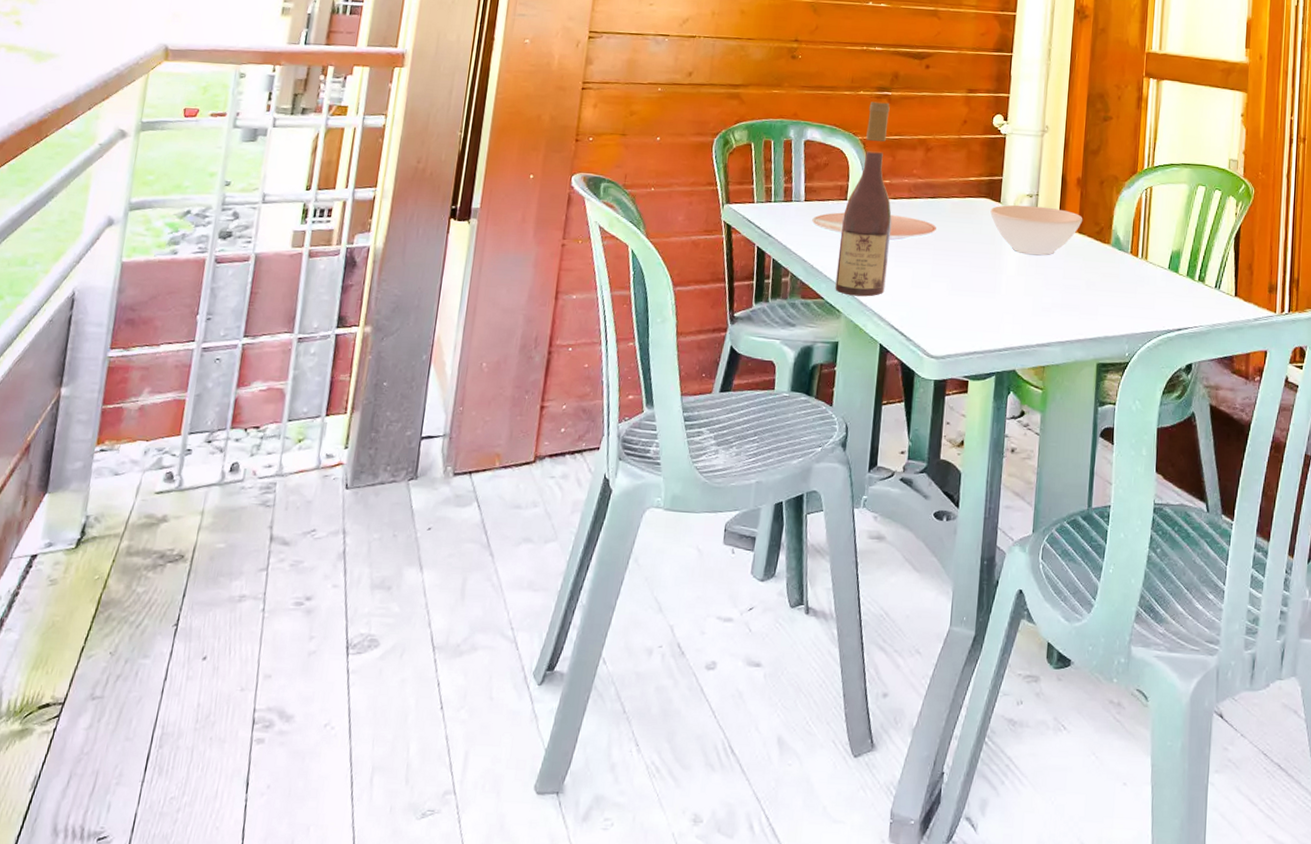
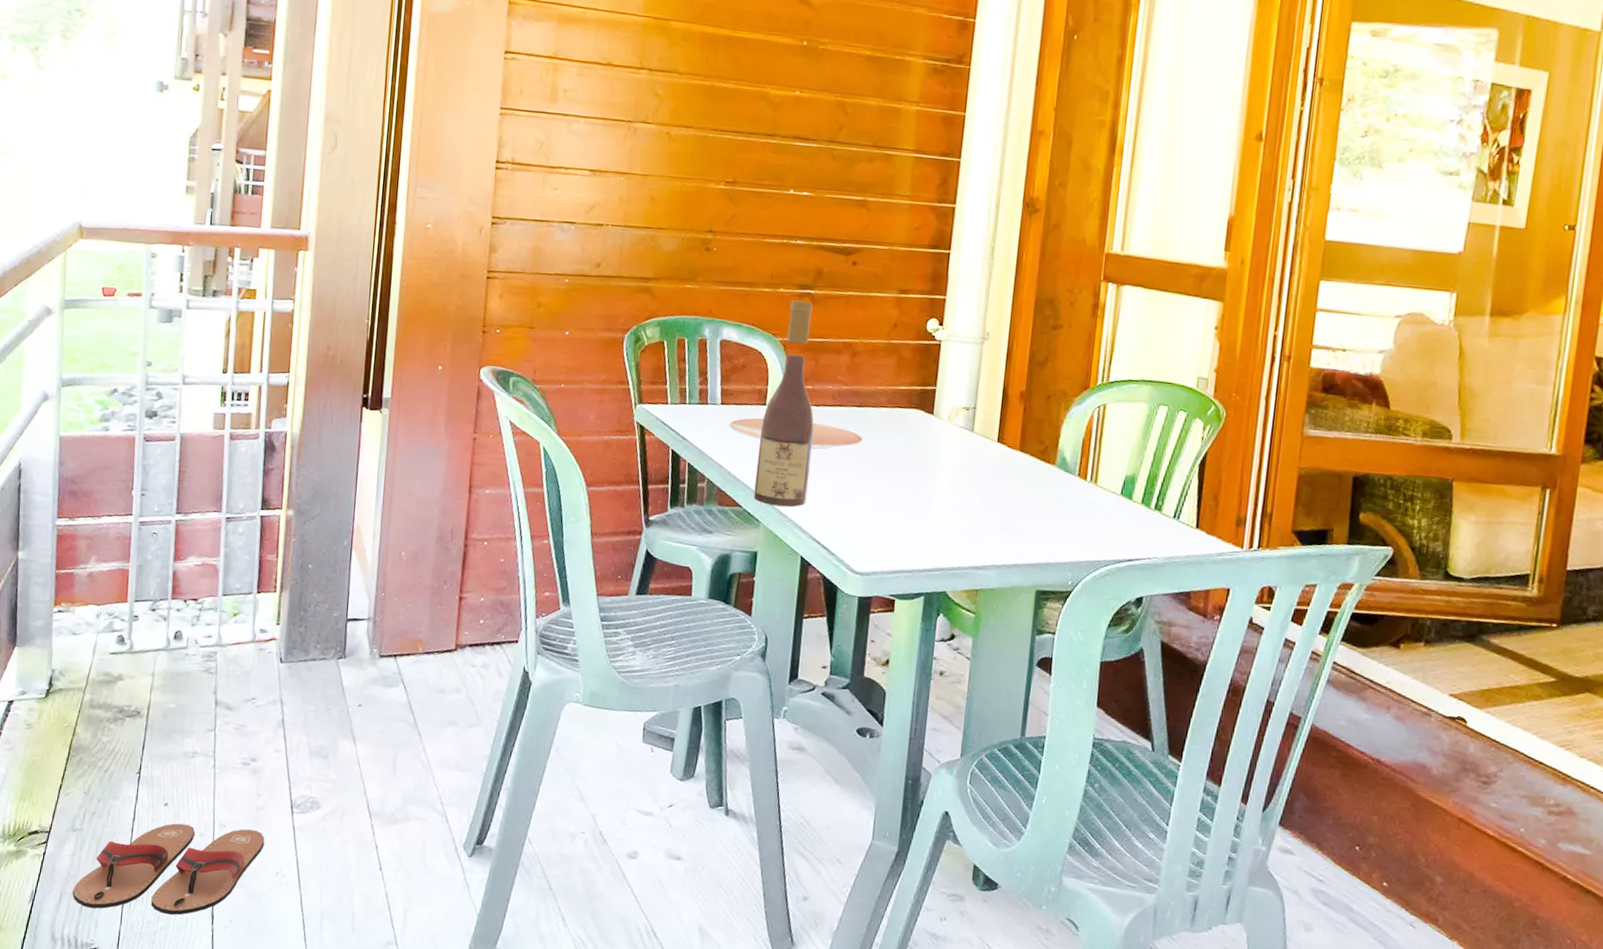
flip-flop: none [83,678,314,789] -> present [72,823,265,915]
bowl: present [990,205,1083,256] -> none [922,417,1026,474]

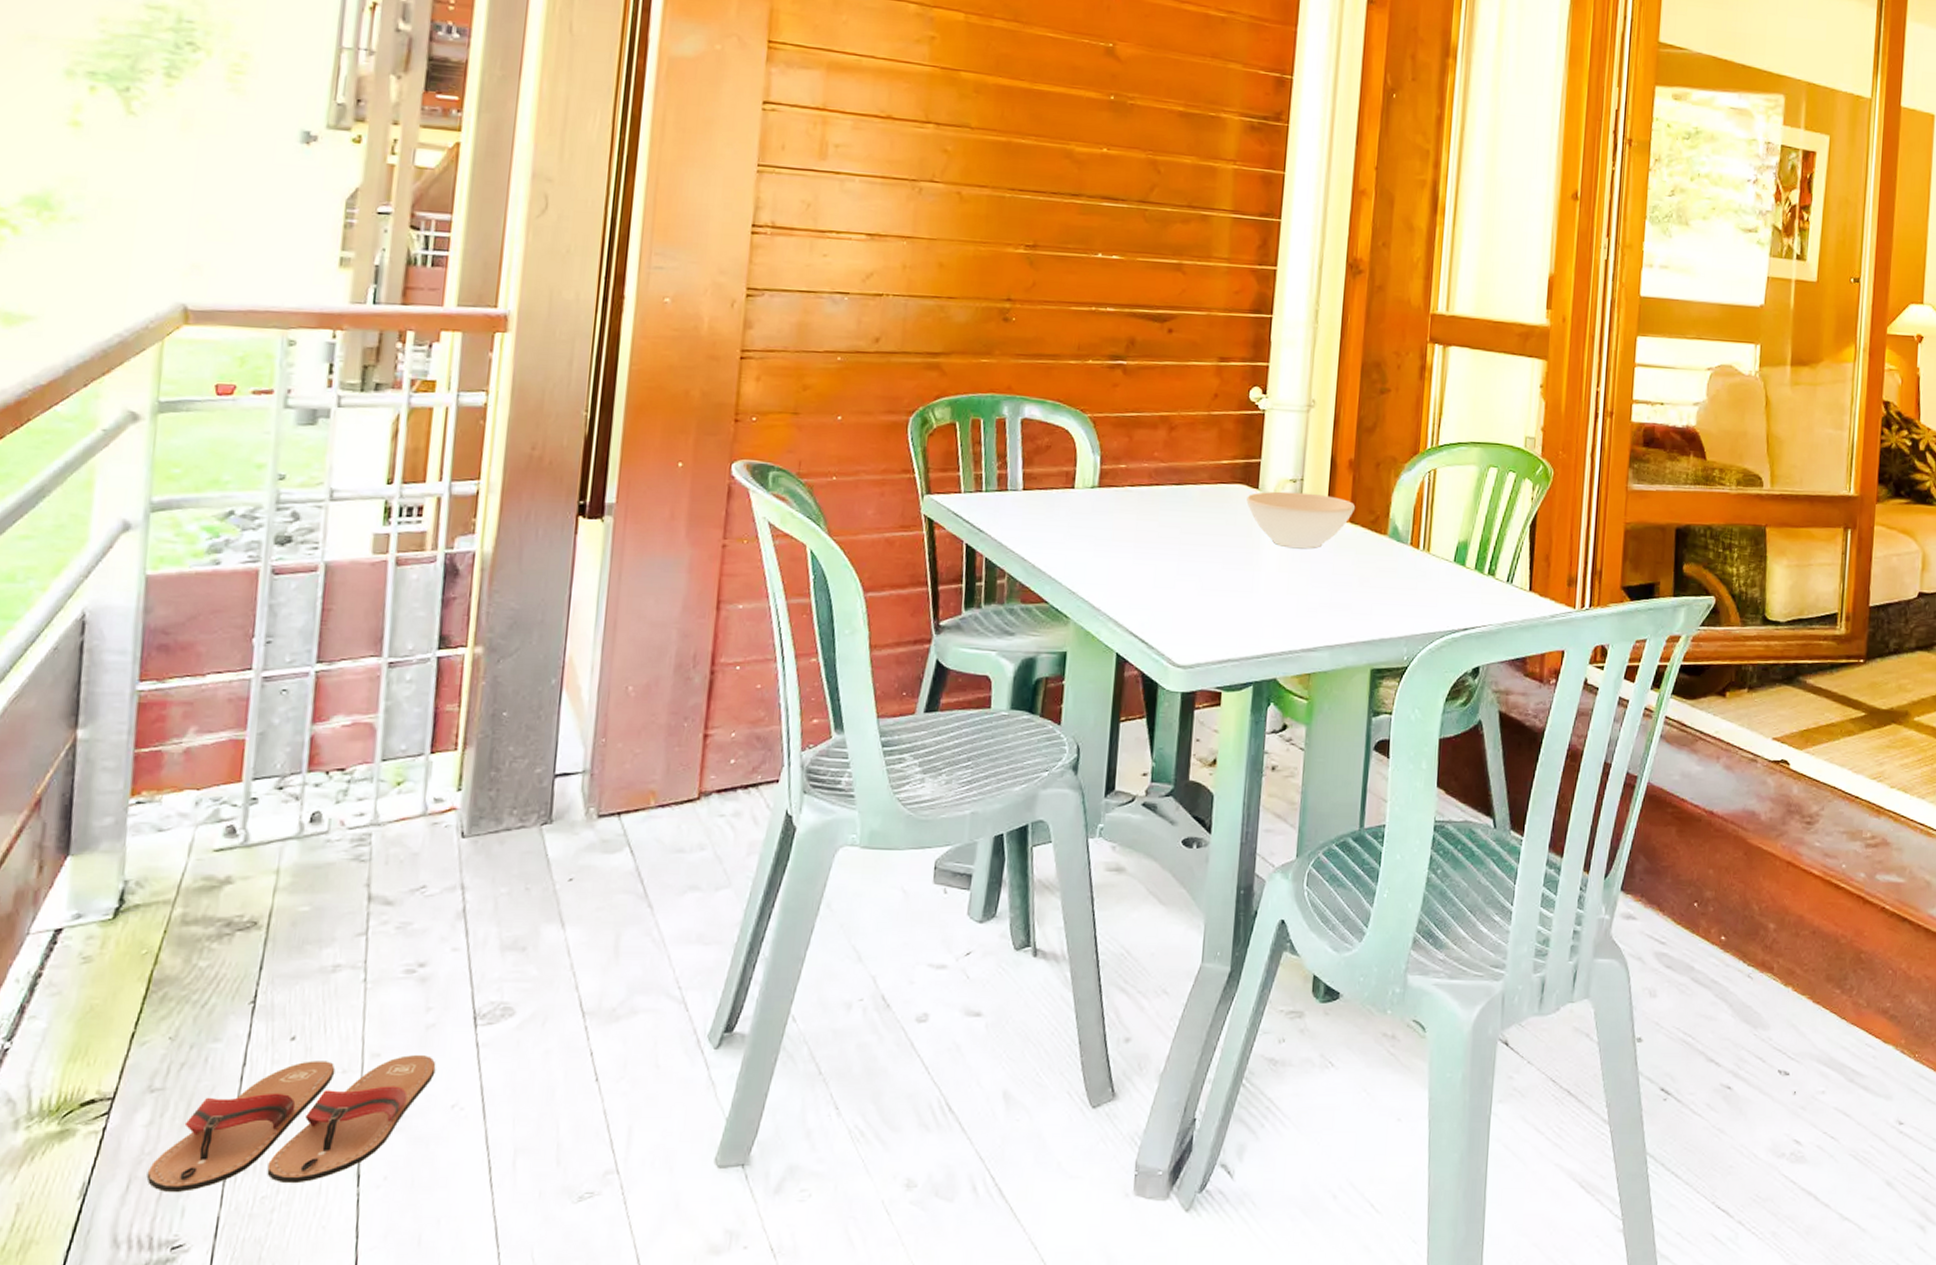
plate: present [729,417,863,450] -> none [1032,502,1183,534]
wine bottle: present [753,299,815,508] -> none [1061,371,1129,600]
bowl: none [922,417,1026,474] -> present [1246,491,1356,550]

